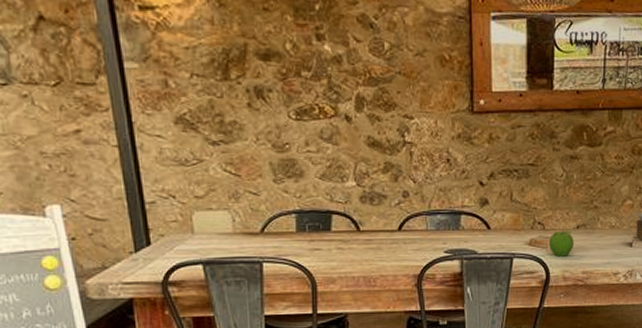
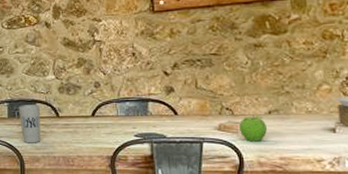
cup: none [309,216,338,262] -> present [18,104,41,143]

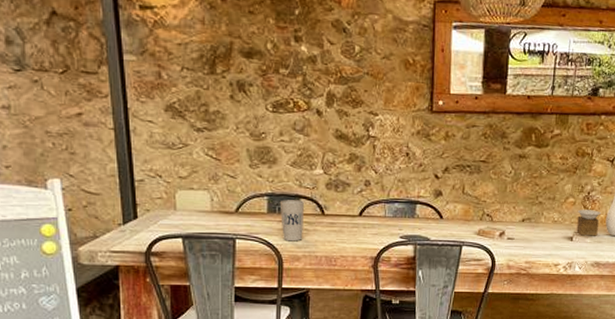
fruit: present [239,114,267,142] -> none [496,221,519,247]

